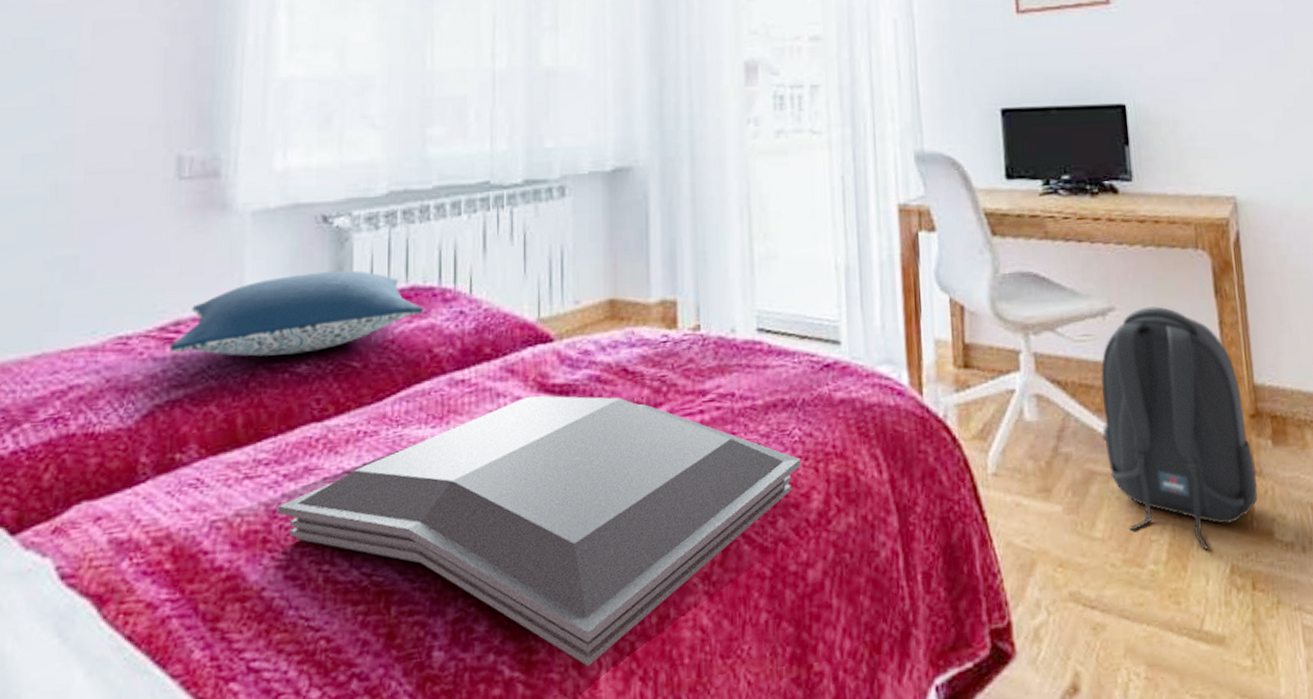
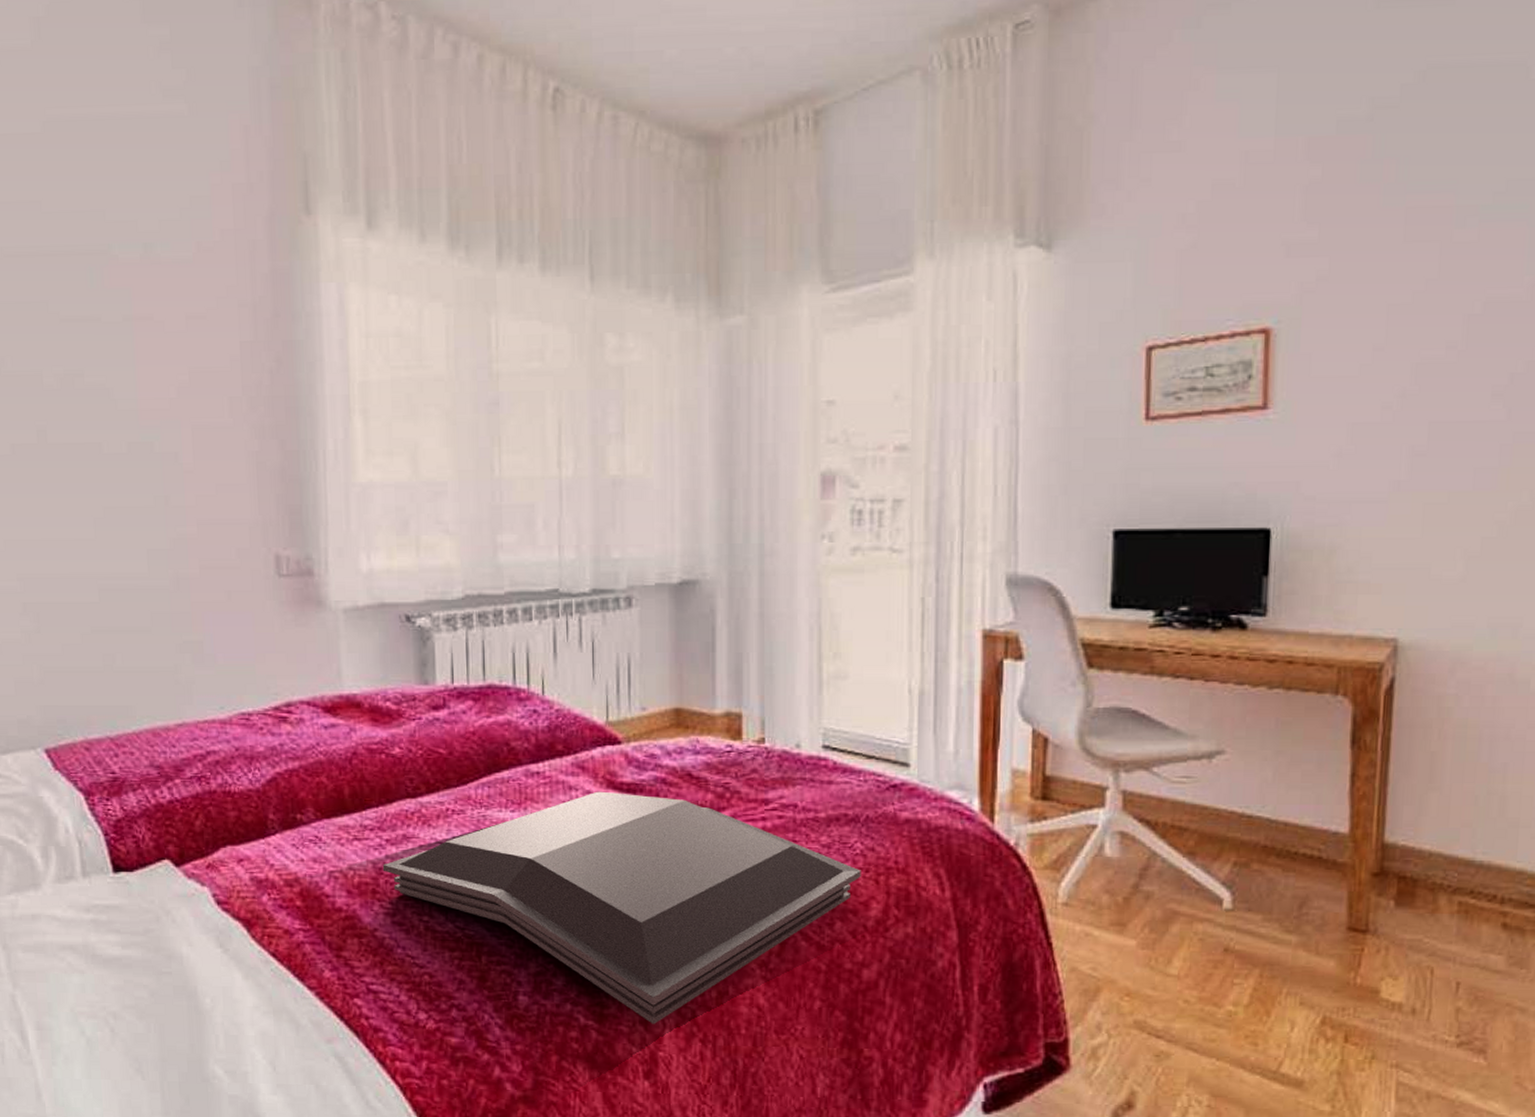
pillow: present [168,270,424,357] -> none [283,666,500,738]
backpack: present [1100,306,1258,551] -> none [1191,753,1369,1000]

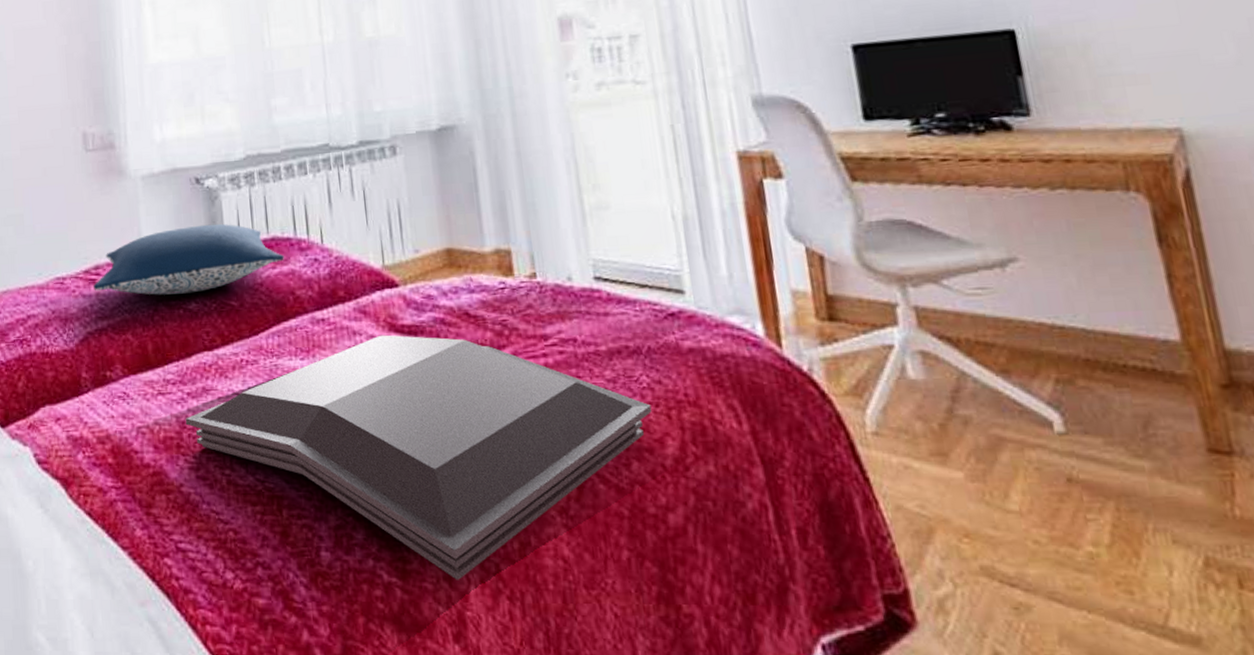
pillow: none [283,666,500,738] -> present [92,223,284,295]

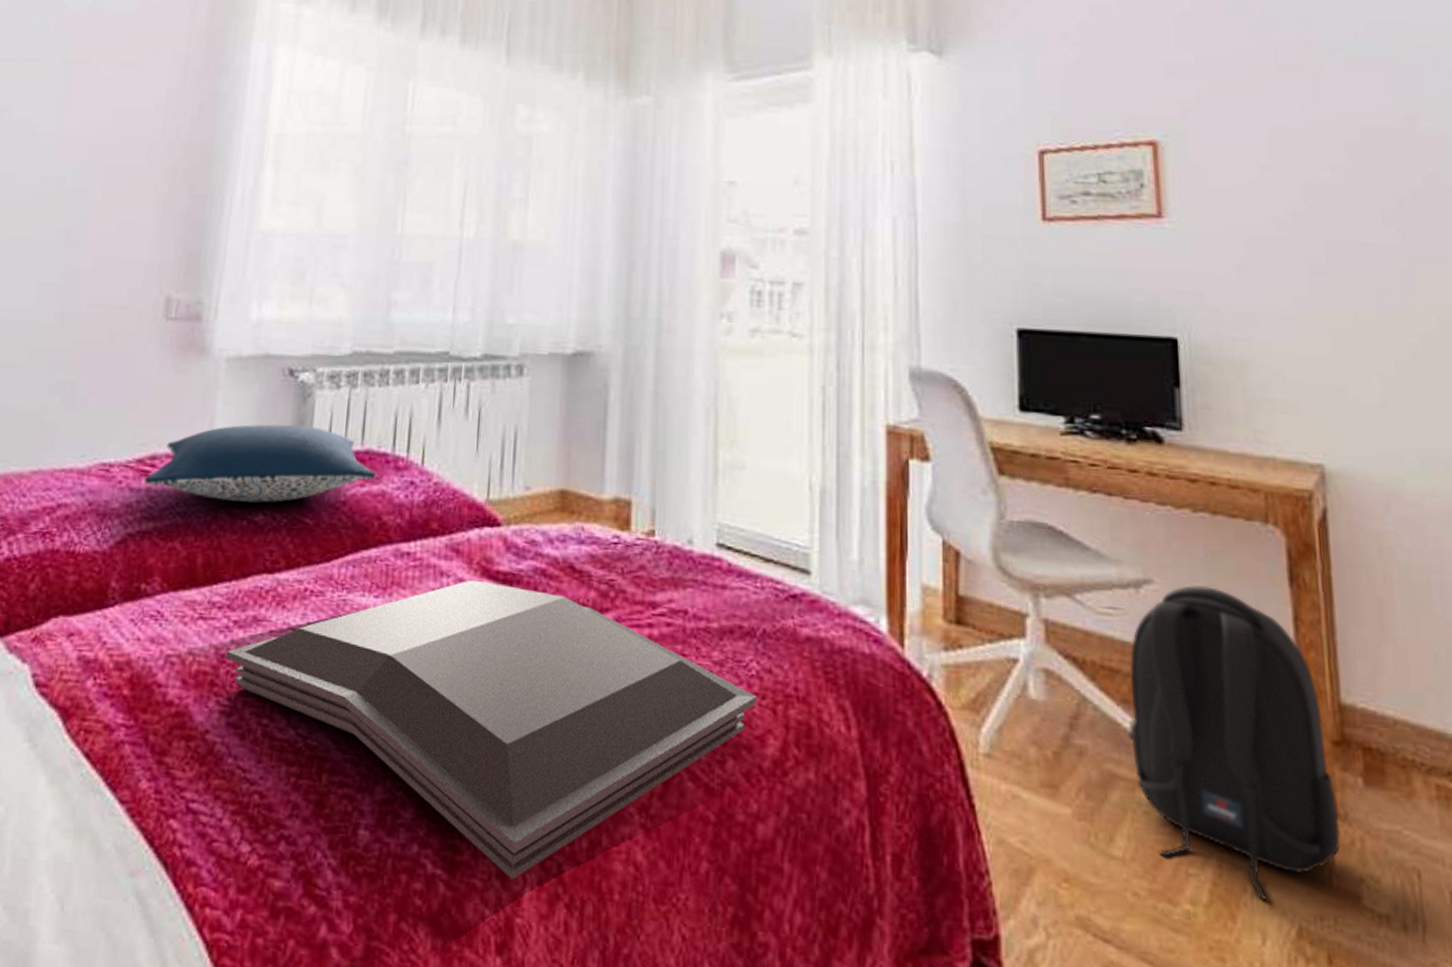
backpack: none [1003,257,1240,537] -> present [1129,585,1341,902]

